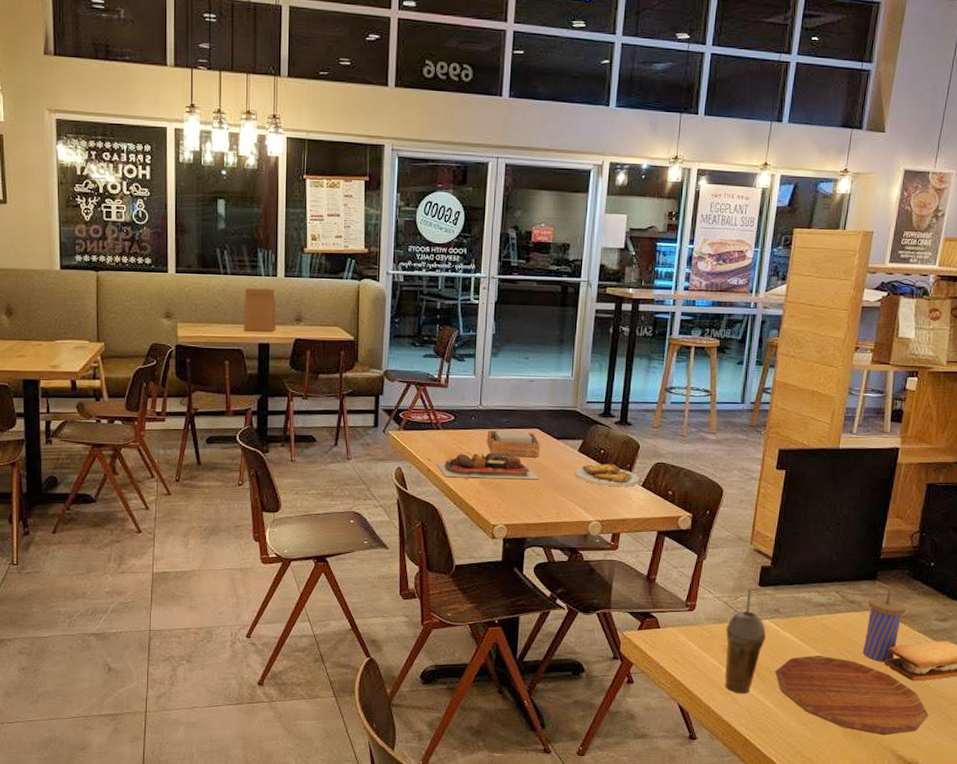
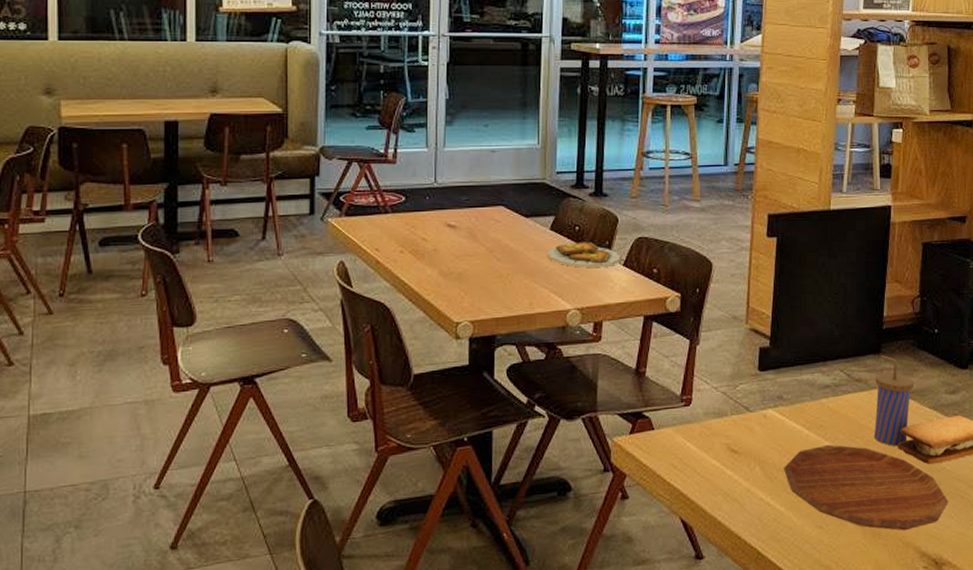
paper bag: present [243,288,276,333] -> none [145,56,186,108]
food tray: present [436,453,540,480] -> none [386,237,508,269]
napkin holder: present [487,430,540,458] -> none [444,209,506,241]
beverage cup: present [724,589,767,694] -> none [727,375,771,499]

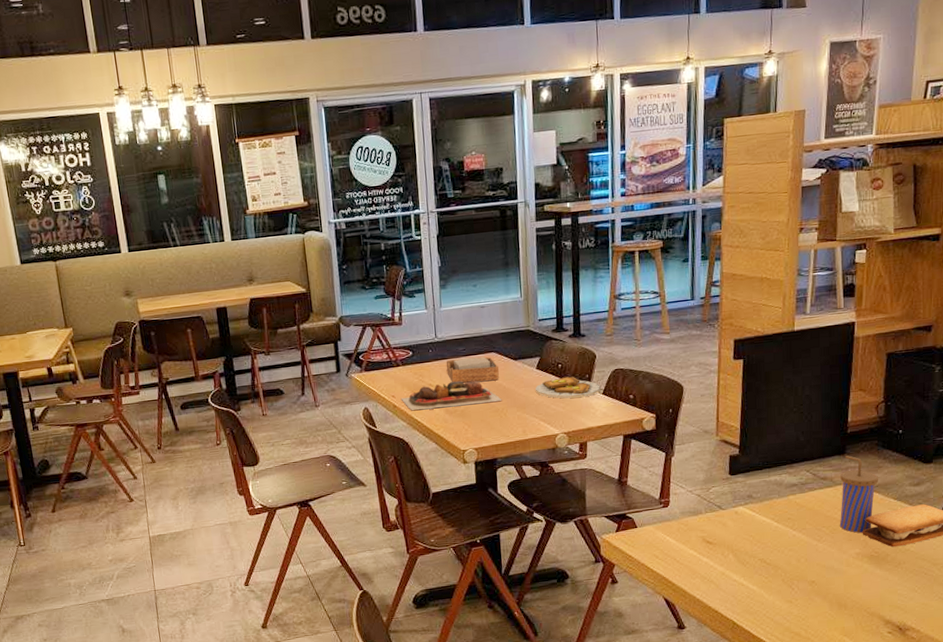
food tray: none [386,237,508,269] -> present [400,380,502,410]
napkin holder: none [444,209,506,241] -> present [446,356,499,383]
tray: present [783,444,948,531] -> none [754,533,912,603]

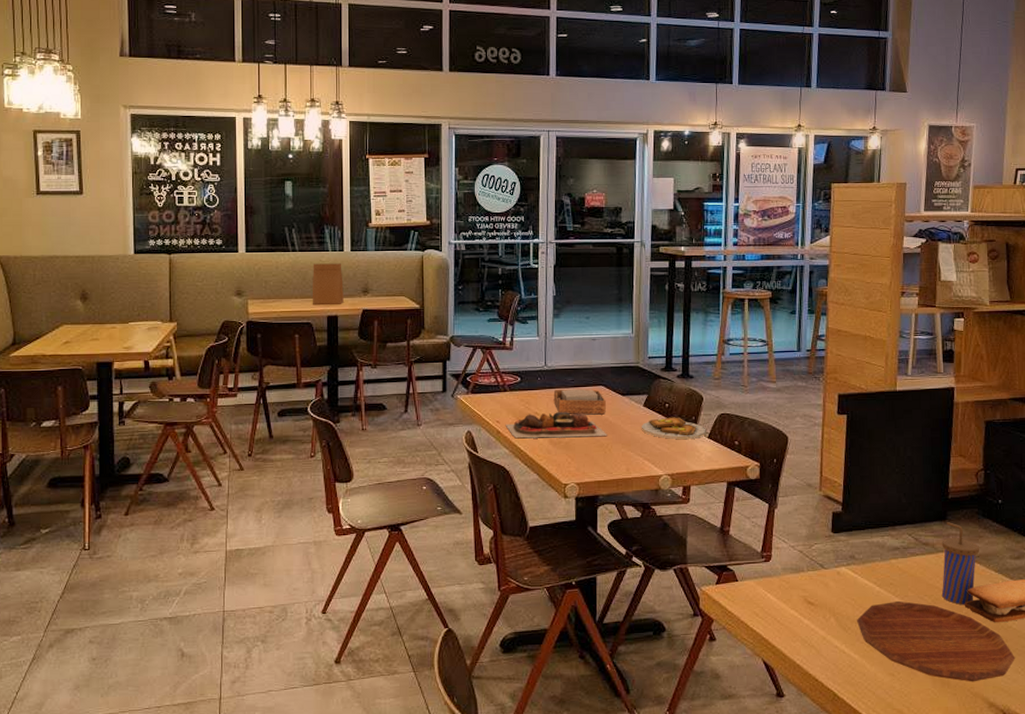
paper bag: none [195,254,231,299] -> present [312,263,344,306]
tray: none [754,533,912,603] -> present [856,600,1015,682]

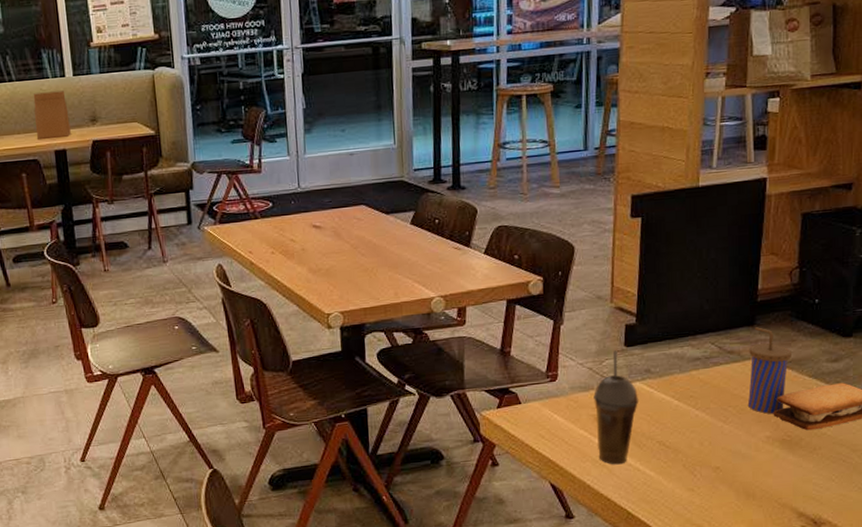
food tray: present [505,412,607,439] -> none [258,236,372,268]
napkin holder: present [553,388,606,415] -> none [309,209,369,239]
sandwich: present [641,417,706,440] -> none [408,233,482,258]
beverage cup: none [804,536,845,646] -> present [593,350,639,465]
tray: present [856,600,1015,682] -> none [652,413,829,493]

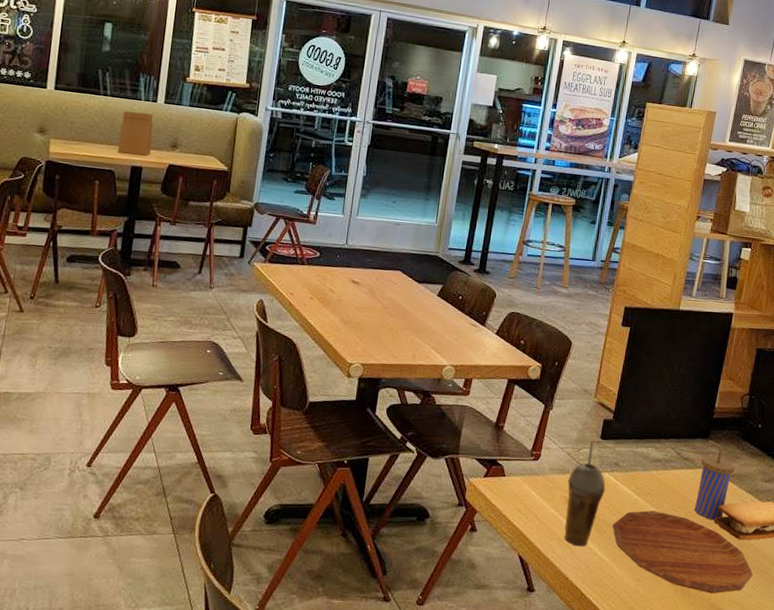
tray: none [652,413,829,493] -> present [611,510,753,594]

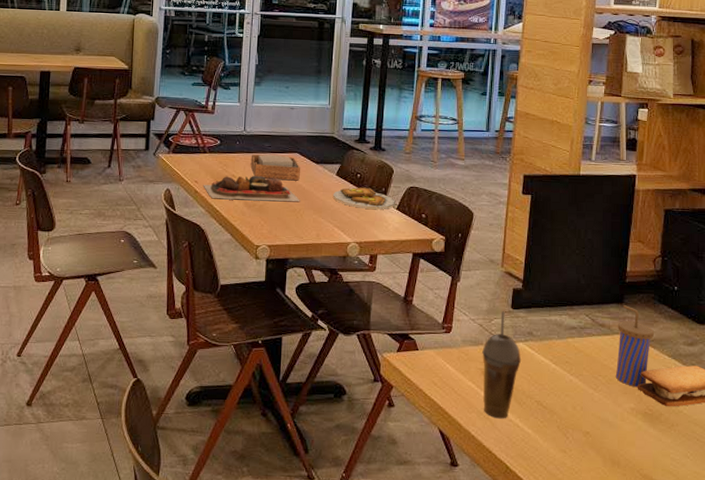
paper bag: present [118,111,153,157] -> none [27,21,58,62]
food tray: none [298,290,399,321] -> present [203,176,300,202]
napkin holder: none [350,269,401,300] -> present [250,154,300,181]
sandwich: none [432,309,495,334] -> present [332,187,395,210]
tray: present [611,510,753,594] -> none [531,379,685,464]

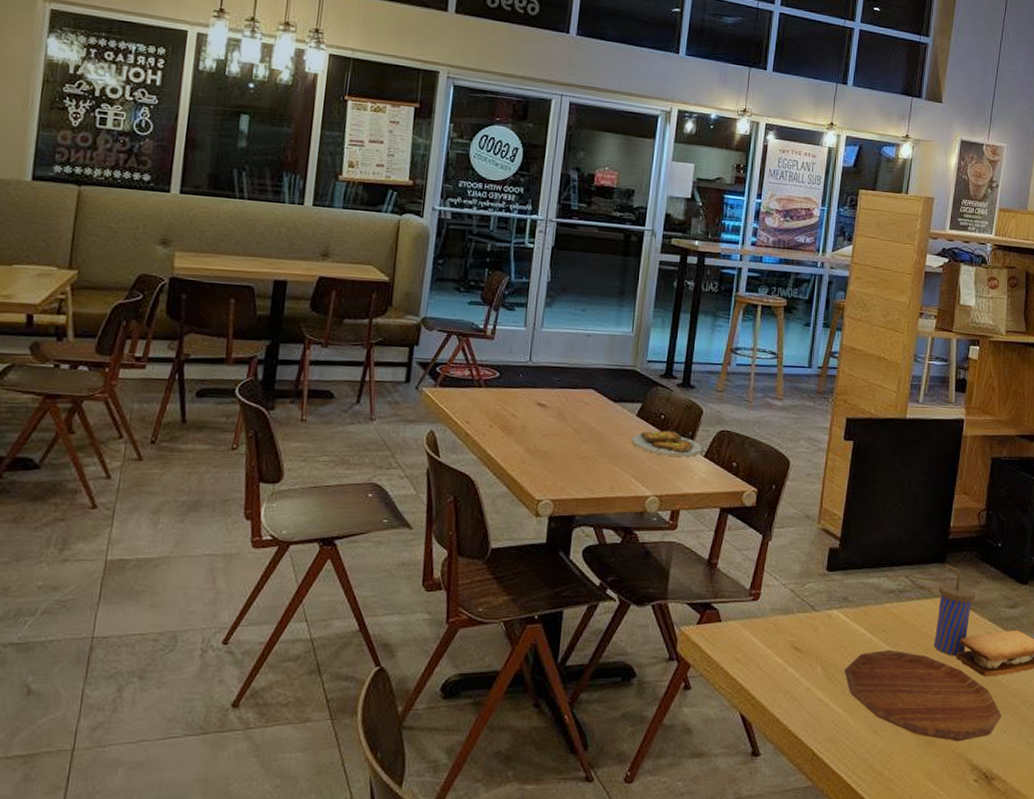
food tray: present [203,176,300,202] -> none [475,415,593,448]
napkin holder: present [250,154,300,181] -> none [535,389,595,423]
beverage cup: present [482,311,522,419] -> none [790,574,835,698]
tray: none [531,379,685,464] -> present [843,649,1002,742]

